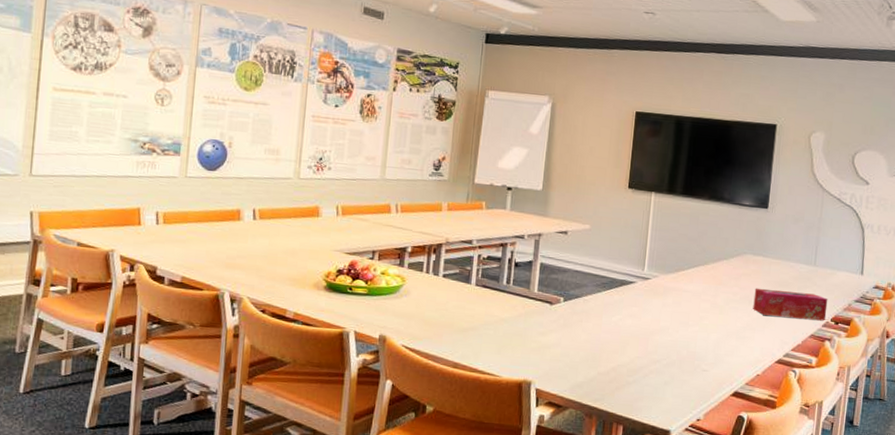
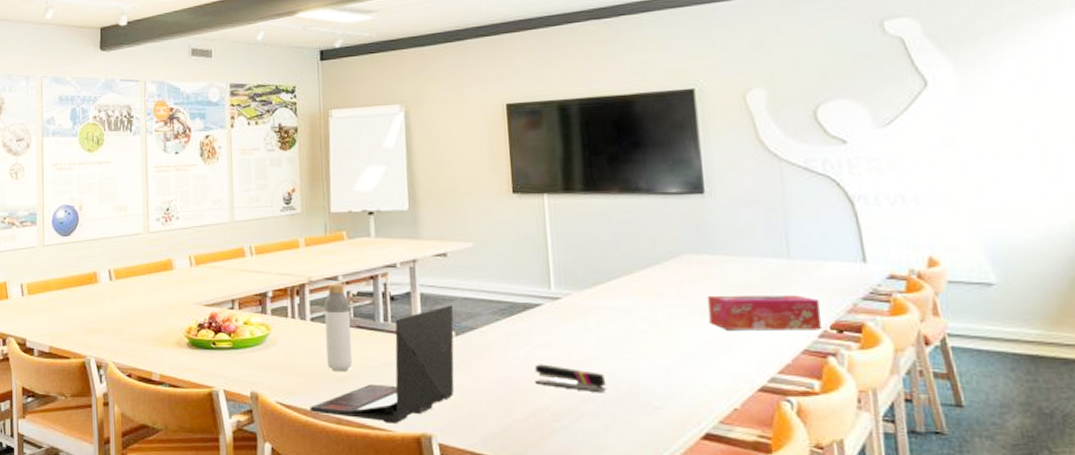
laptop: none [431,275,566,370] -> present [310,305,455,423]
bottle: none [452,246,480,324] -> present [324,283,353,372]
stapler: none [619,330,672,356] -> present [534,364,607,393]

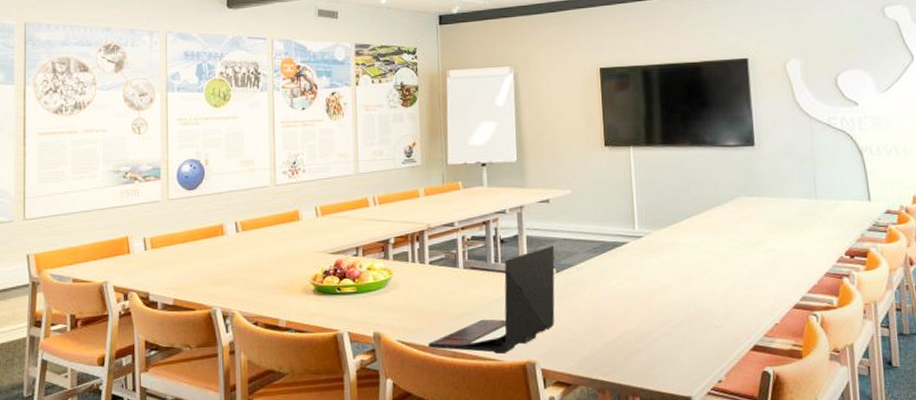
bottle: present [324,283,353,372] -> none [442,228,467,310]
stapler: present [534,364,607,393] -> none [621,294,679,317]
tissue box: present [707,295,822,331] -> none [756,228,839,259]

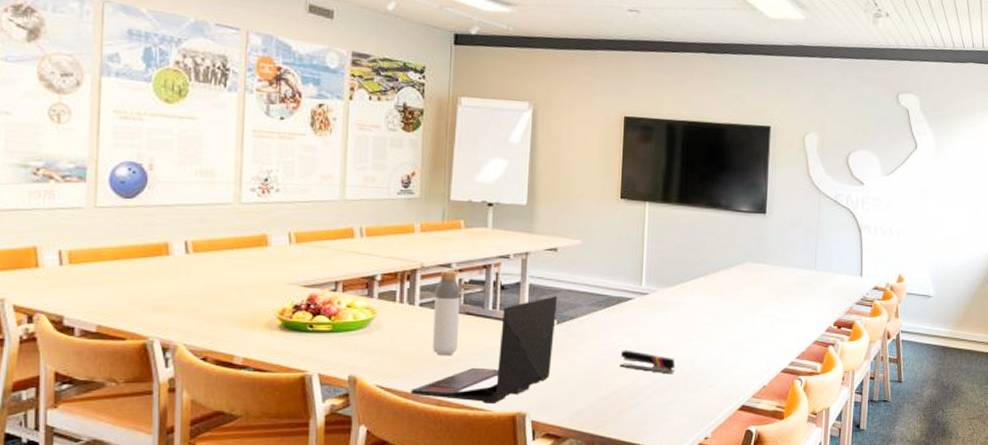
bottle: none [442,228,467,310] -> present [433,270,461,356]
stapler: none [621,294,679,317] -> present [620,350,676,374]

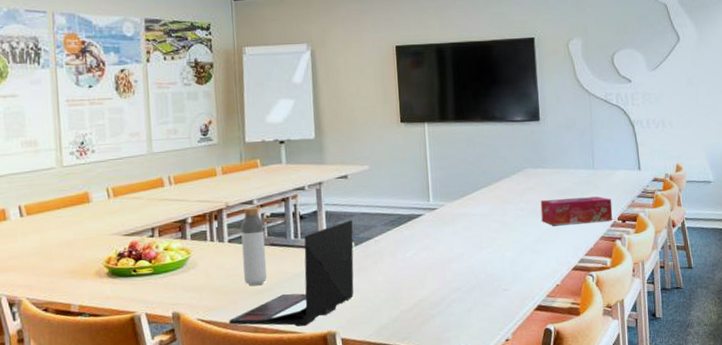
stapler: present [620,350,676,374] -> none [417,263,470,283]
tissue box: none [756,296,830,326] -> present [540,196,613,225]

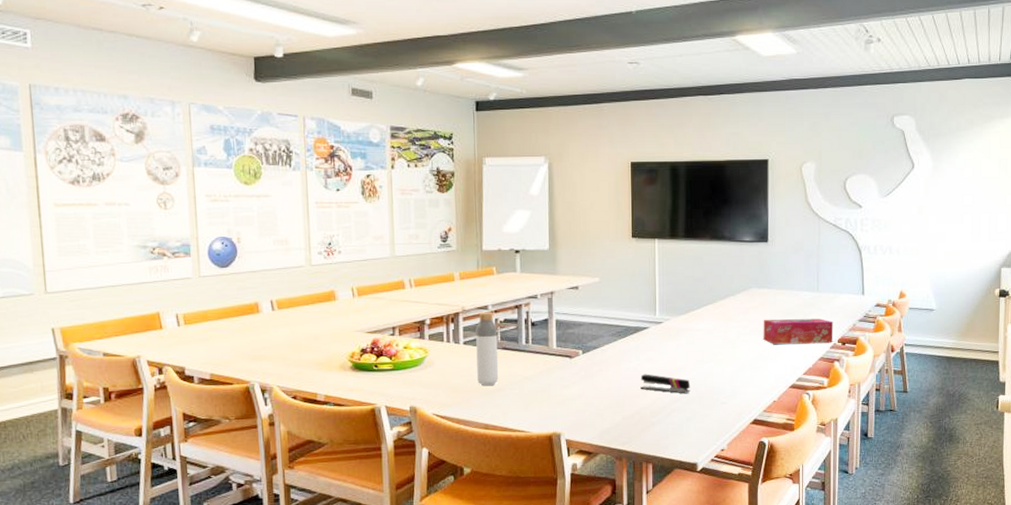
laptop: present [229,220,354,327] -> none [462,329,582,426]
stapler: none [417,263,470,283] -> present [640,374,691,394]

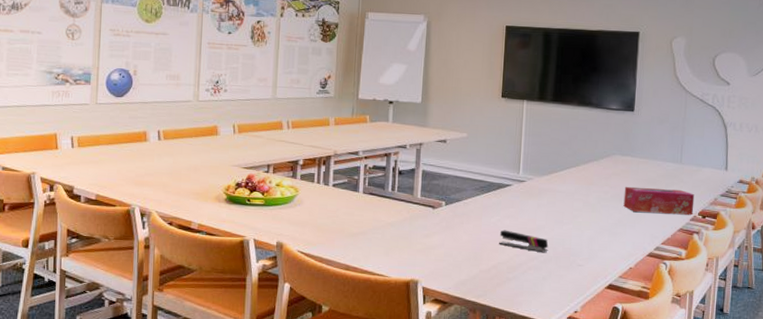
bottle: present [476,311,499,386] -> none [343,157,366,229]

